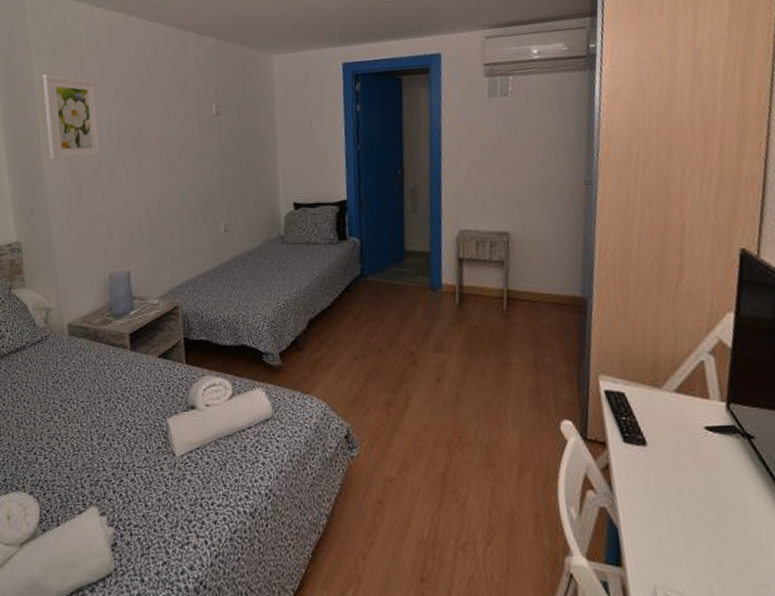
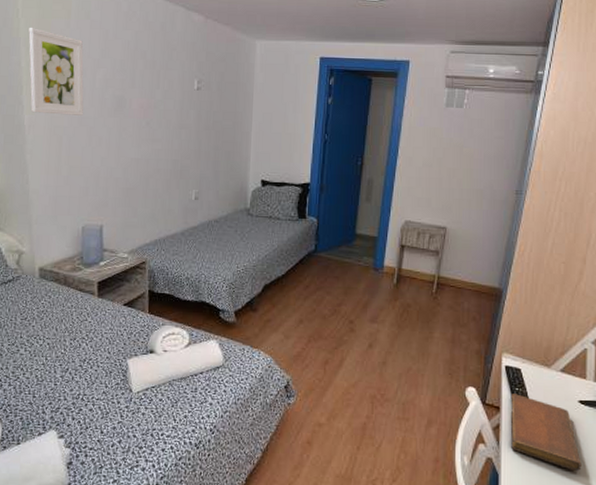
notebook: none [618,424,724,519] -> present [510,393,582,472]

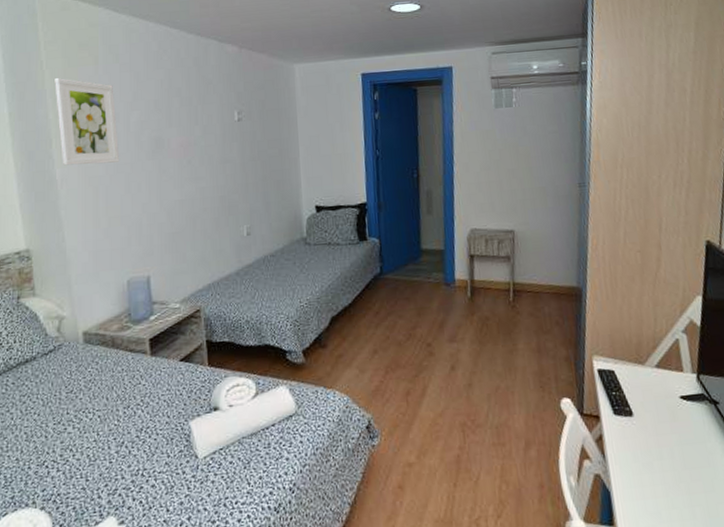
notebook: present [510,393,582,472] -> none [609,398,696,476]

